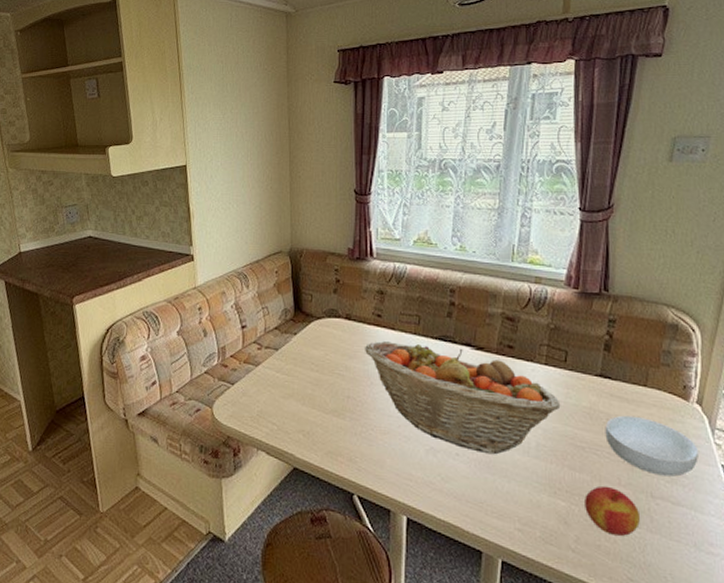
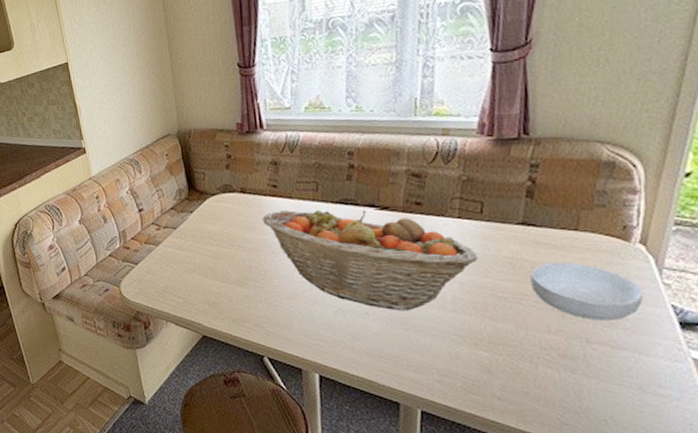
apple: present [585,485,640,536] -> none [509,334,574,382]

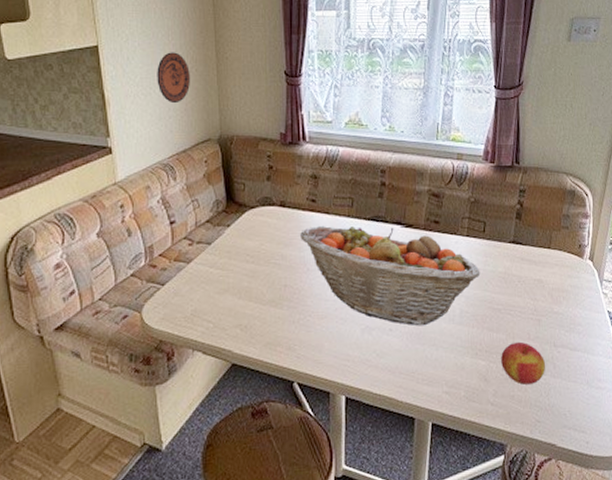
decorative plate: none [118,59,148,106] -> present [157,52,190,104]
apple: none [509,334,574,382] -> present [501,341,545,385]
cereal bowl: present [530,262,644,321] -> none [517,276,591,327]

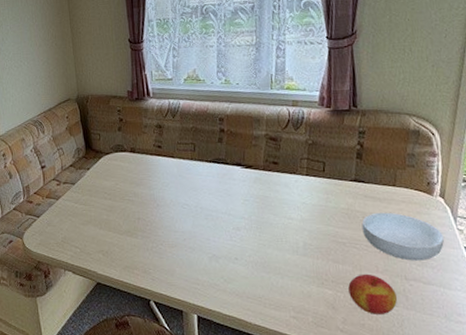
decorative plate: present [157,52,190,104] -> none [25,31,52,72]
fruit basket: present [300,226,481,326] -> none [149,168,323,256]
cereal bowl: none [517,276,591,327] -> present [362,212,445,261]

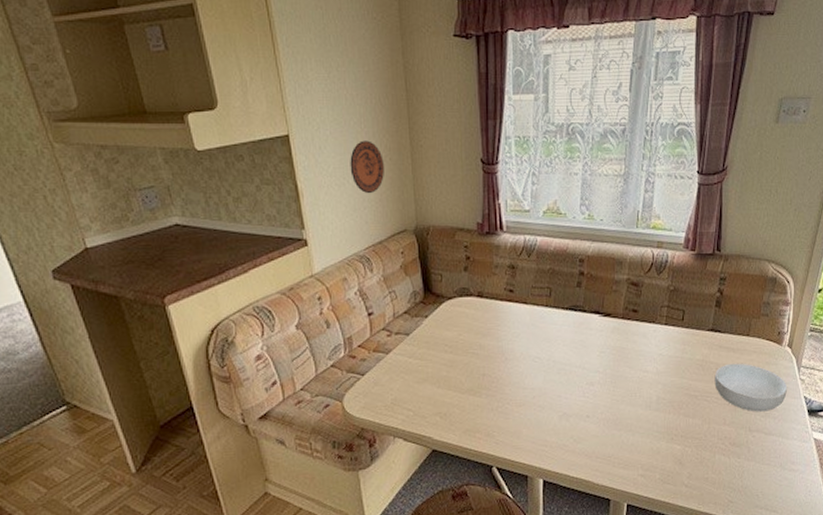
decorative plate: none [25,31,52,72] -> present [350,140,384,194]
apple: present [348,273,397,314] -> none [696,426,740,468]

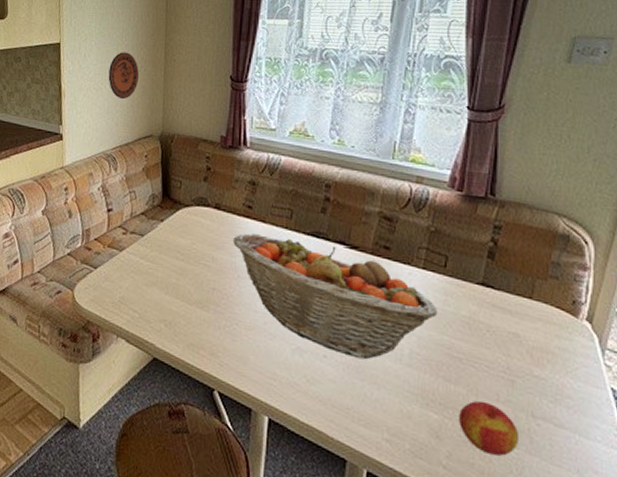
fruit basket: none [498,316,678,413] -> present [233,233,438,360]
apple: none [696,426,740,468] -> present [459,400,518,456]
cereal bowl: present [714,363,788,412] -> none [485,327,587,397]

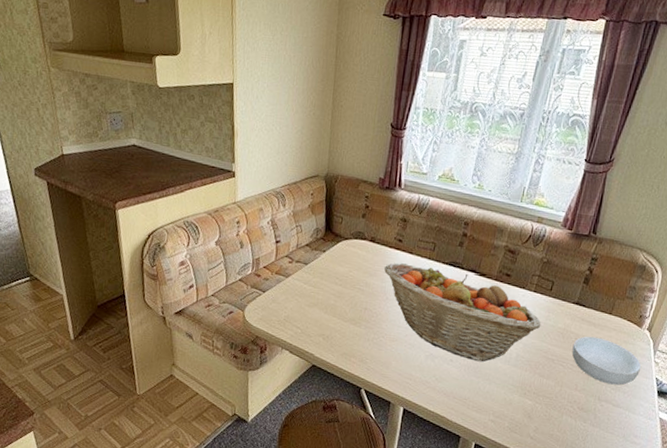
decorative plate: present [108,52,139,100] -> none [279,95,308,141]
apple: present [459,400,518,456] -> none [546,390,587,428]
cereal bowl: none [485,327,587,397] -> present [572,336,642,386]

